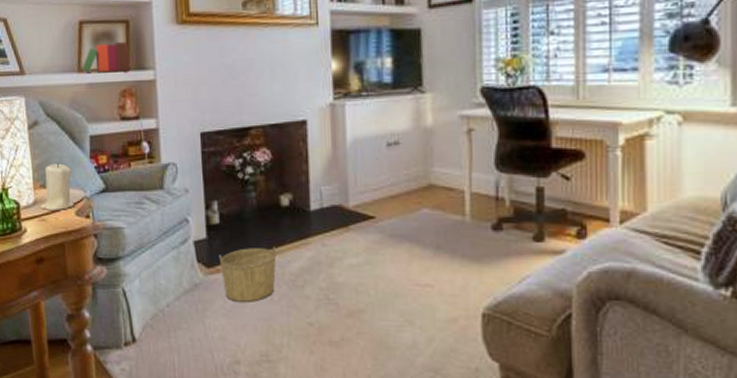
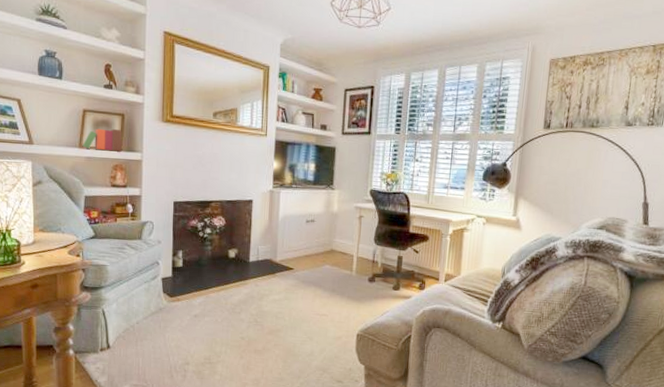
candle: present [41,163,74,211] -> none [39,214,68,250]
basket: present [218,247,277,302] -> none [180,284,223,322]

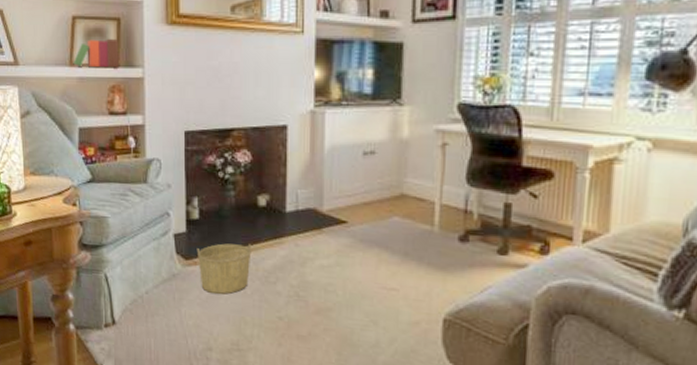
basket: none [180,284,223,322] -> present [196,243,252,295]

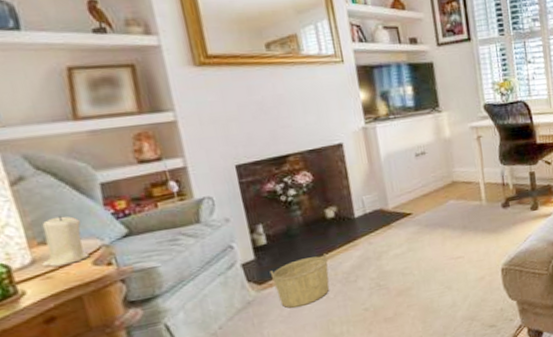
candle: none [30,152,62,198] -> present [41,216,90,267]
books: present [73,38,119,68] -> none [78,86,143,119]

